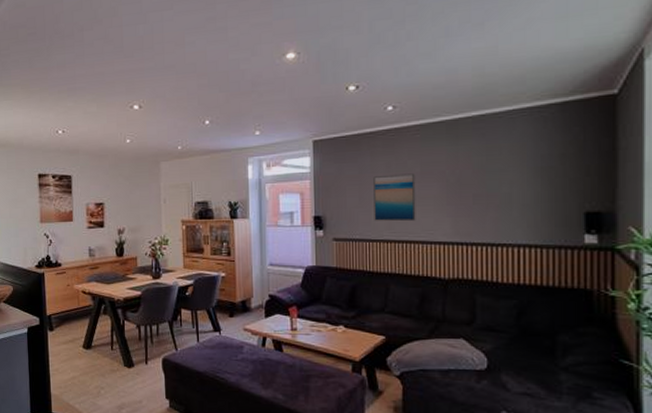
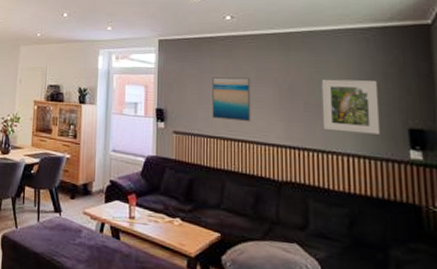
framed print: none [492,164,555,222] -> present [321,79,381,135]

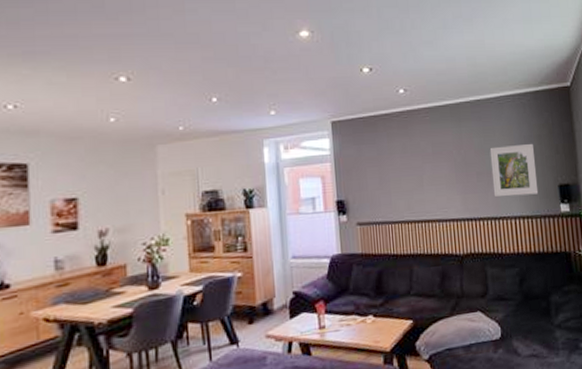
wall art: present [212,76,251,122] -> none [391,154,432,202]

